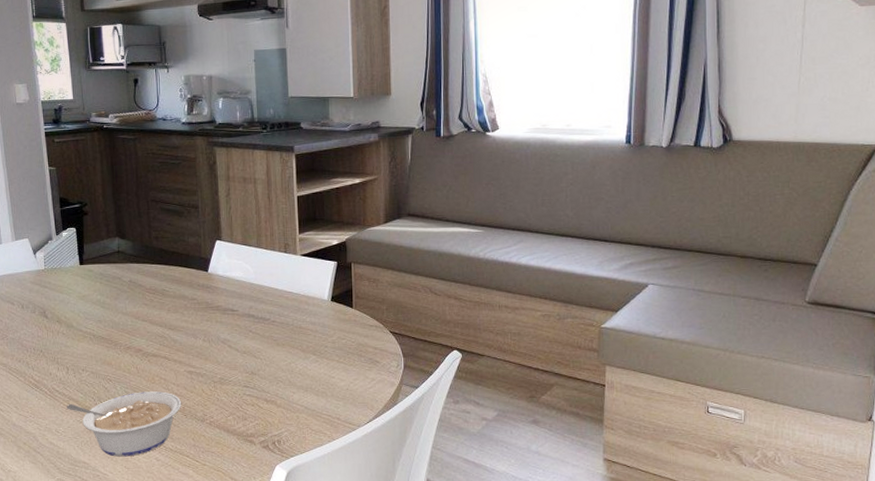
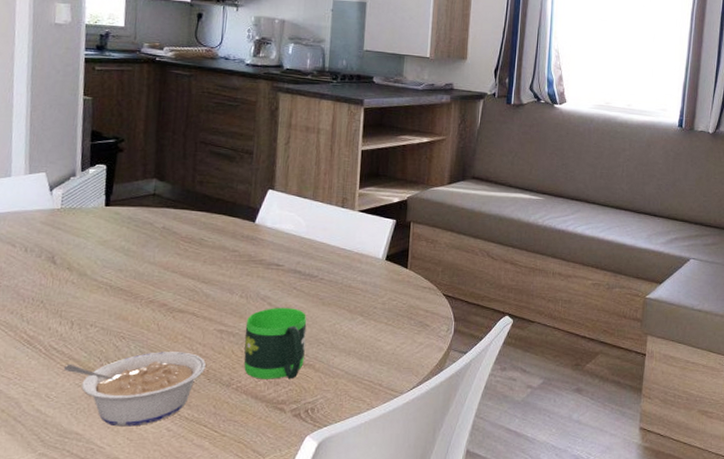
mug: none [211,350,266,415] -> present [244,308,307,379]

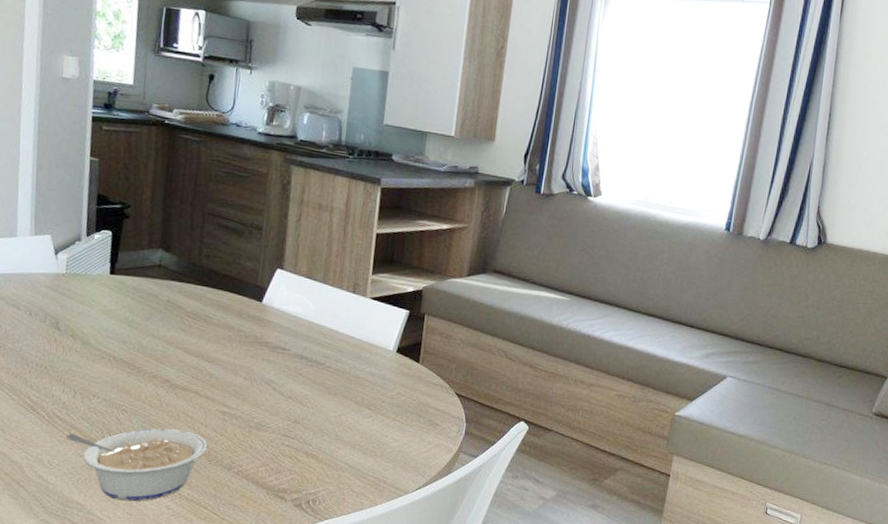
mug: present [244,308,307,379] -> none [245,393,312,469]

